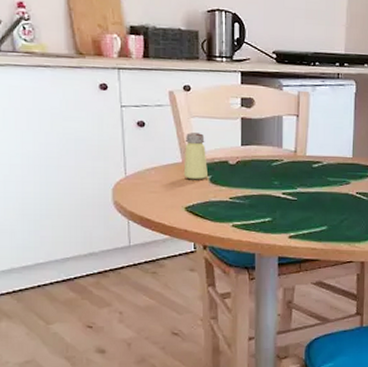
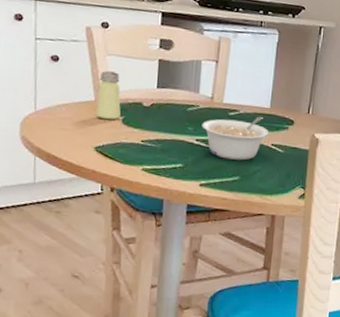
legume: none [287,166,353,210] -> present [202,116,269,161]

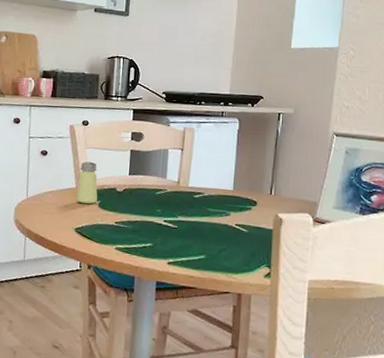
legume: present [202,116,269,161] -> none [169,198,233,240]

